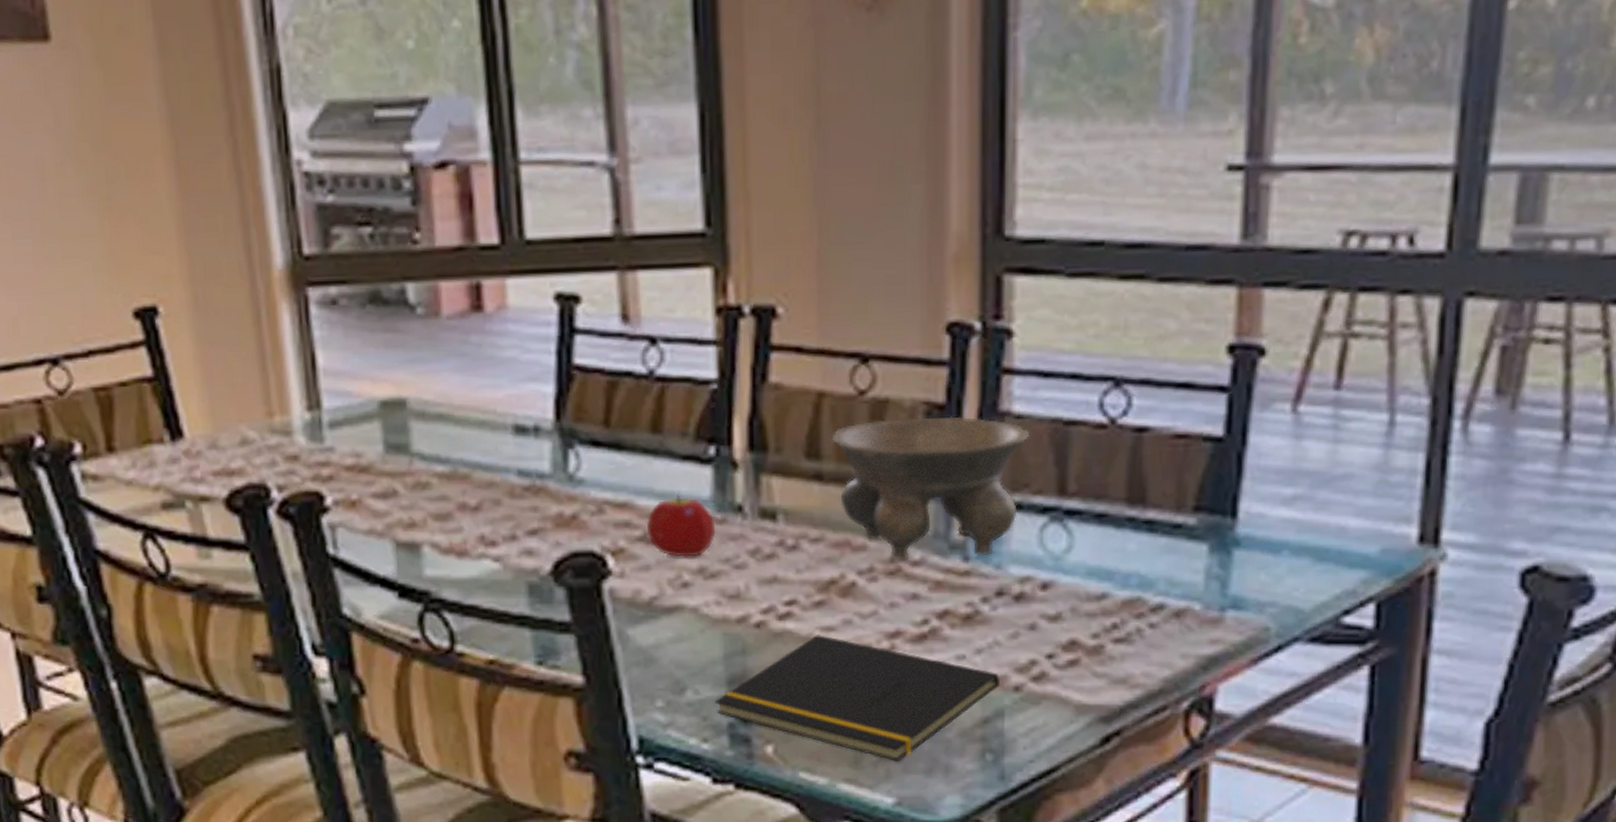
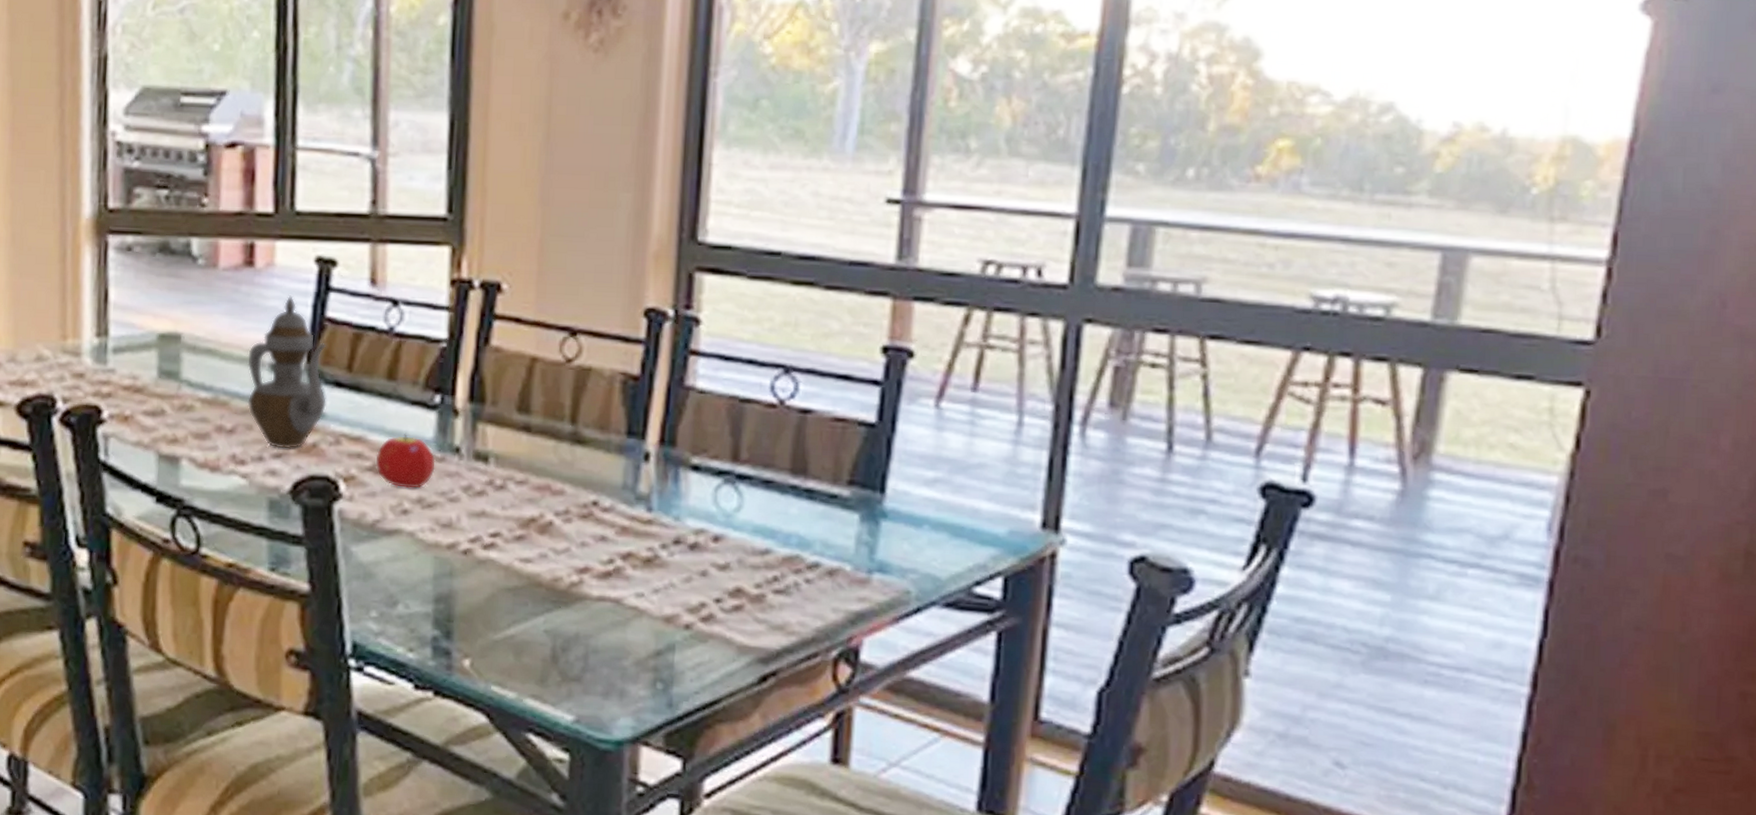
teapot: none [485,342,584,524] -> present [247,295,327,449]
notepad: present [714,635,1001,761] -> none [422,565,673,683]
bowl: present [831,416,1030,561] -> none [540,384,710,508]

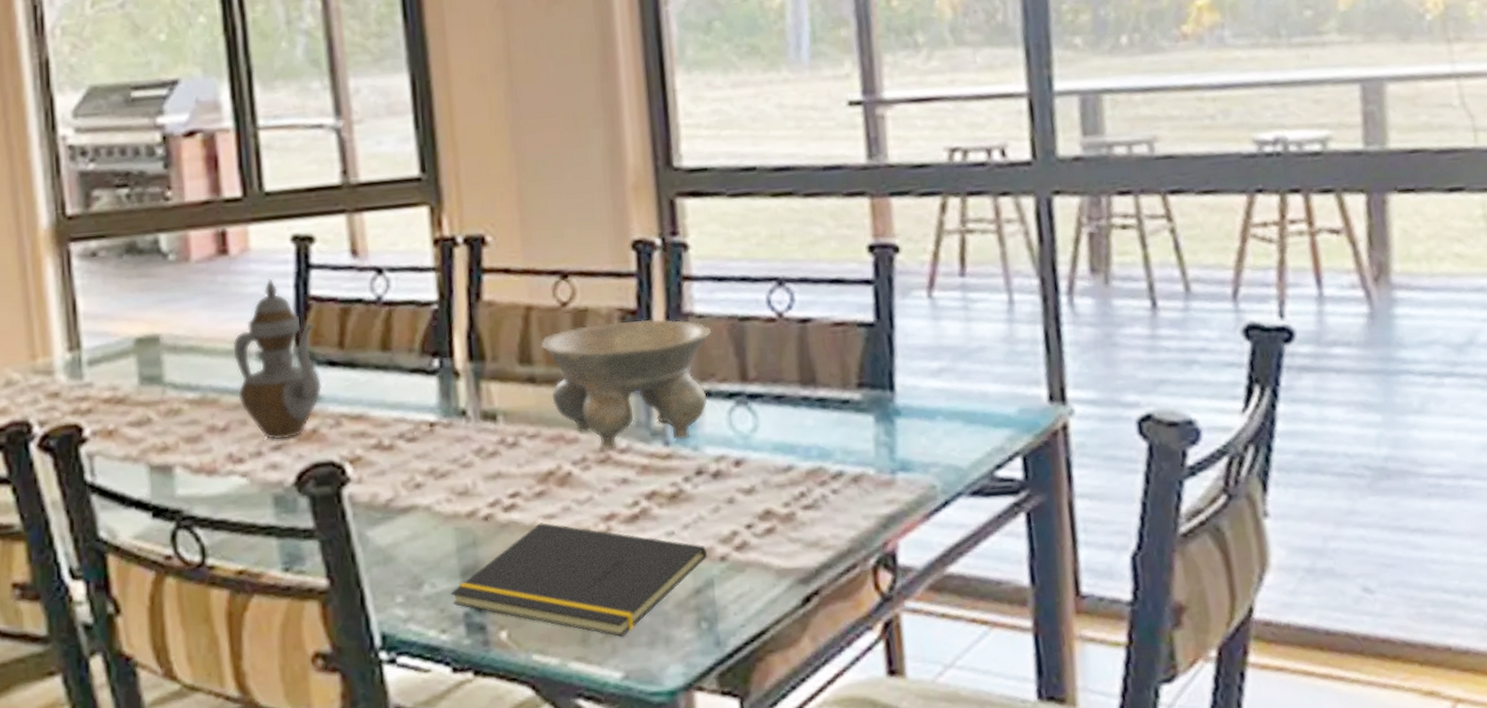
fruit: present [375,433,436,488] -> none [380,403,443,461]
notepad: none [422,565,673,683] -> present [450,523,708,637]
bowl: none [540,384,710,508] -> present [540,319,712,450]

